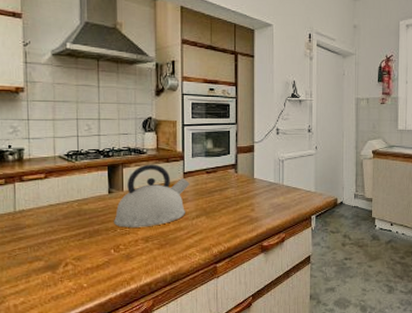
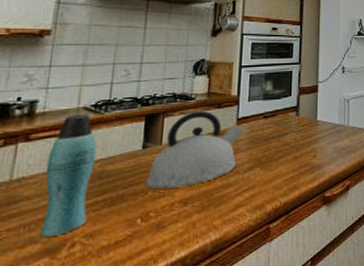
bottle: none [38,162,74,257] -> present [39,114,97,237]

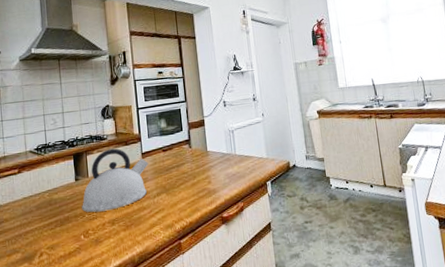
bottle: present [39,114,97,237] -> none [13,156,47,249]

